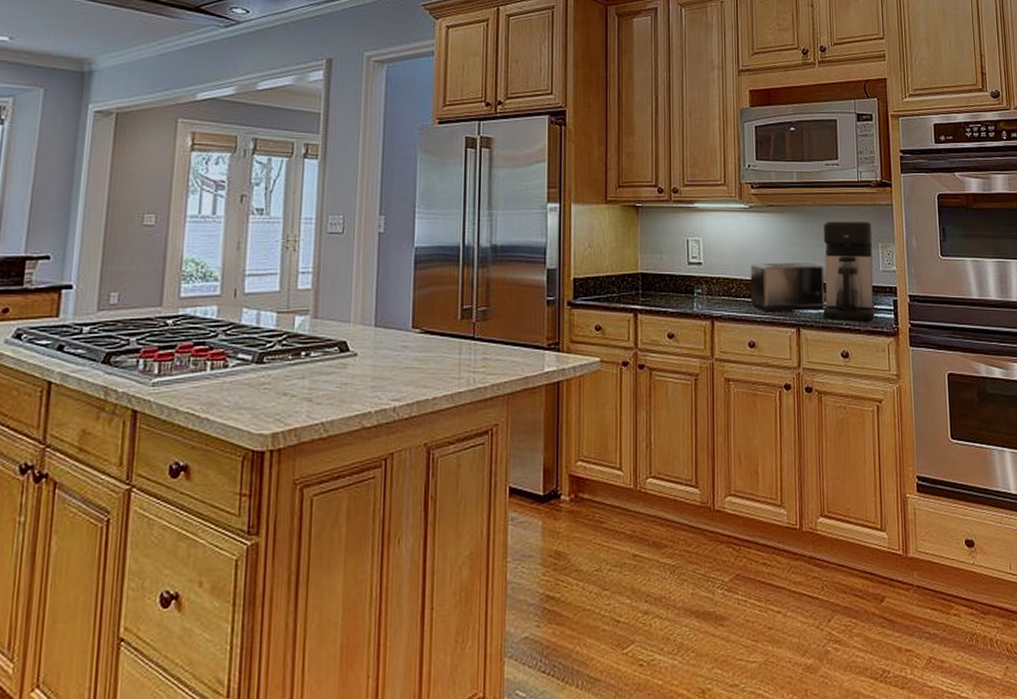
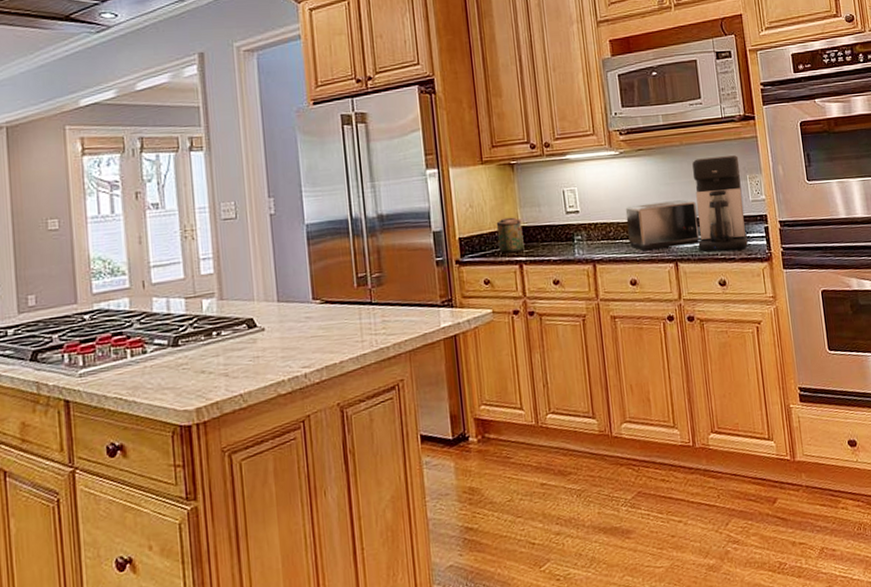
canister: none [614,262,641,299] -> present [496,217,525,253]

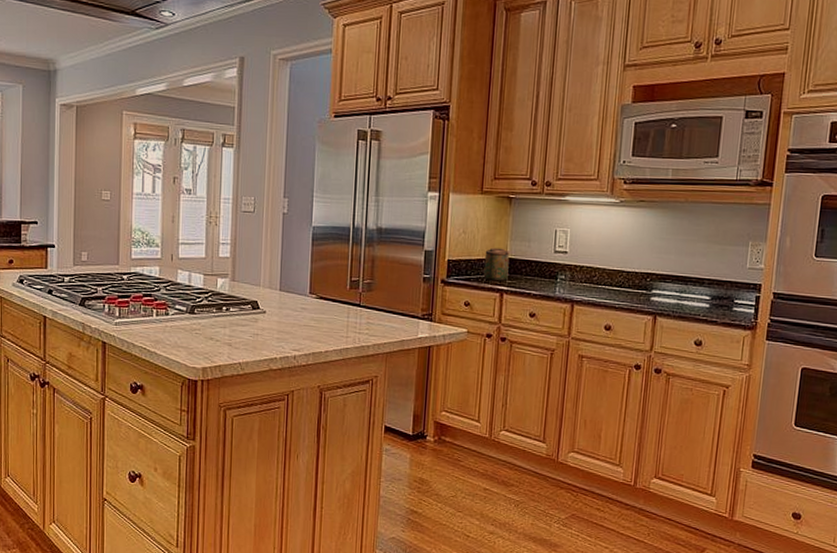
toaster: present [625,200,700,251] -> none [611,254,688,302]
coffee maker: present [692,155,748,253] -> none [681,218,745,315]

